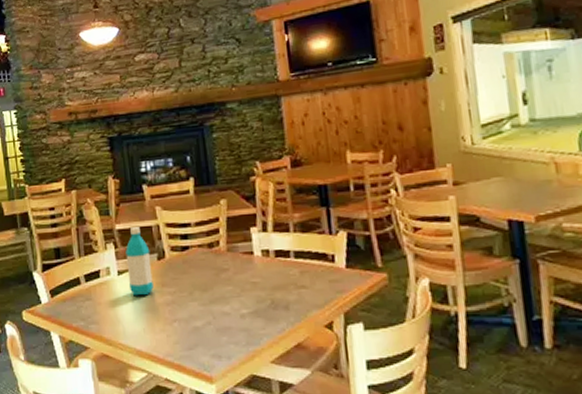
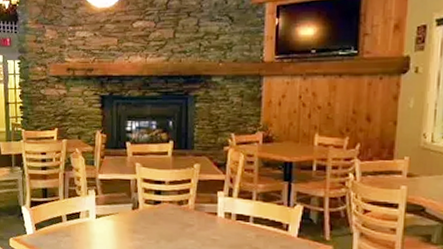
water bottle: present [125,227,154,296] -> none [104,179,126,239]

